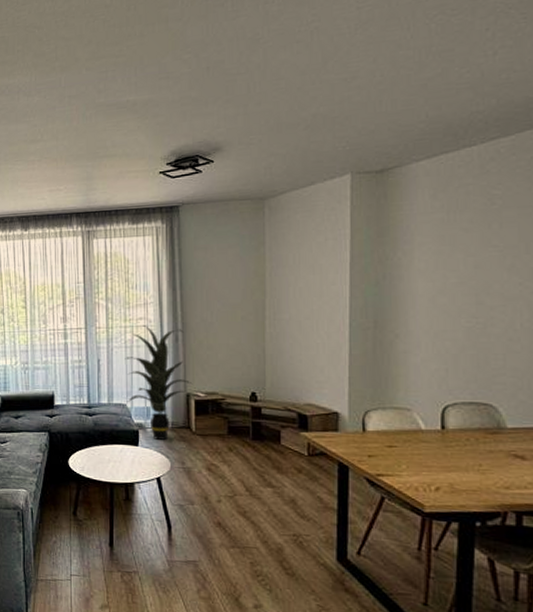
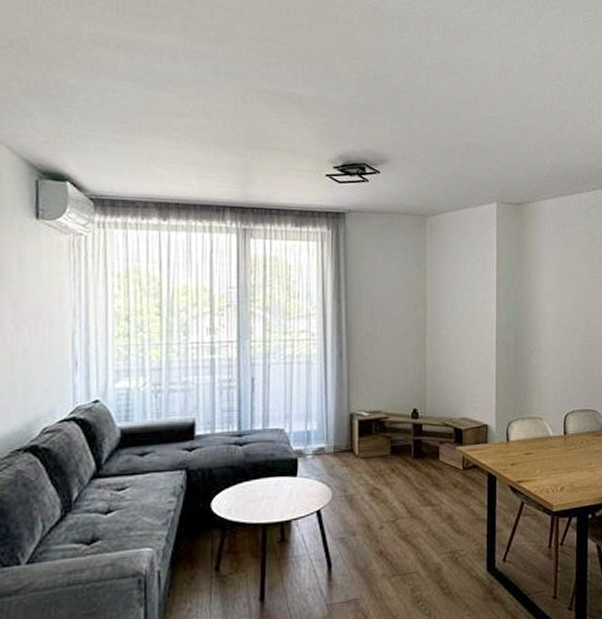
indoor plant: present [125,326,193,440] -> none [283,339,357,467]

